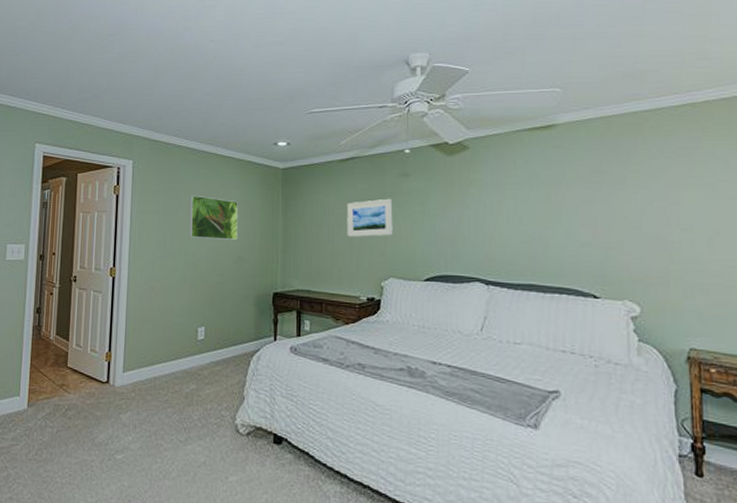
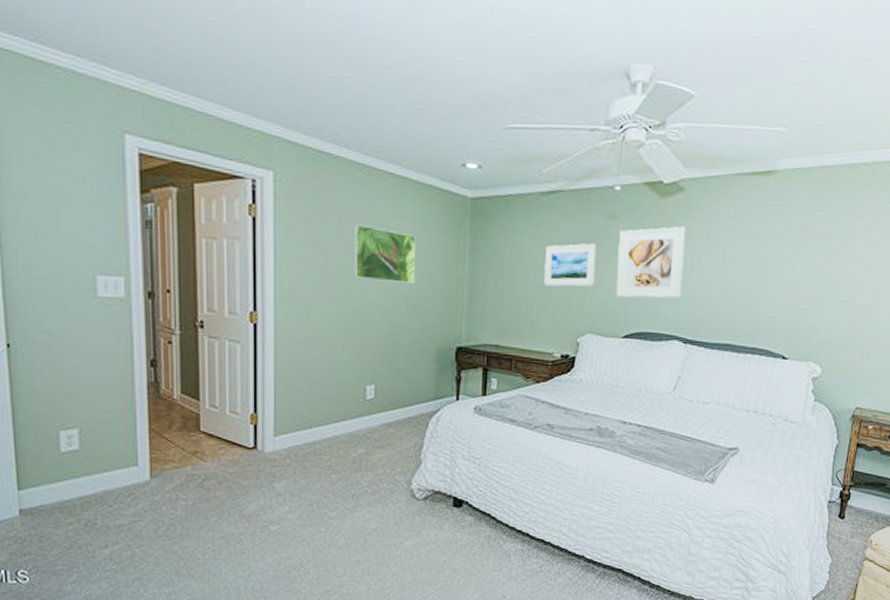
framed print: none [413,178,477,244] -> present [616,226,686,299]

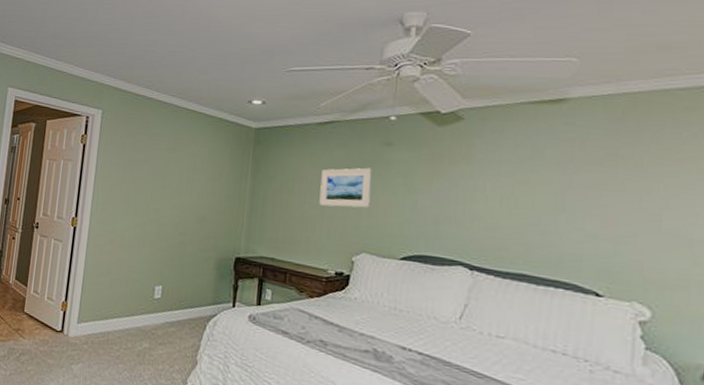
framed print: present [353,223,416,283] -> none [153,149,206,199]
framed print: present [616,226,686,299] -> none [392,152,467,223]

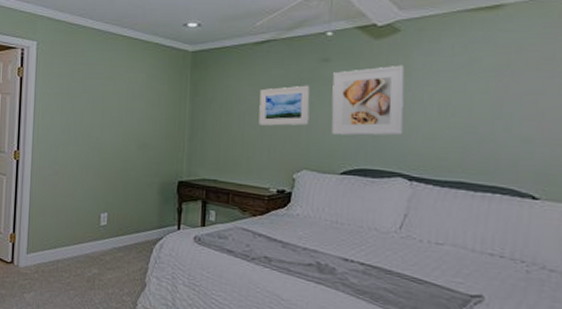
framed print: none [392,152,467,223] -> present [331,65,405,136]

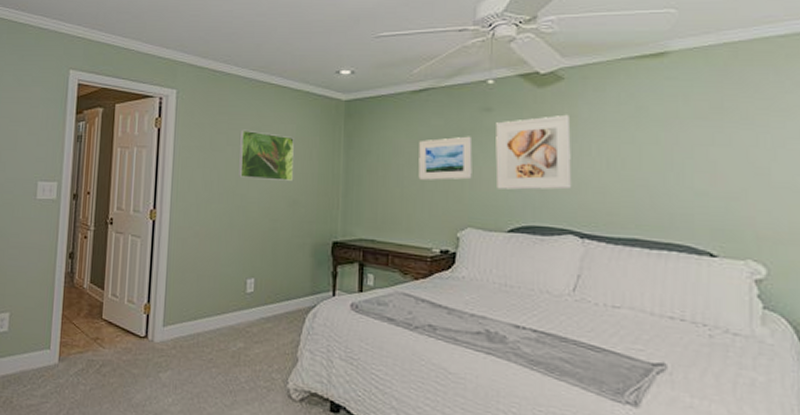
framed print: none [93,78,144,126] -> present [238,129,294,181]

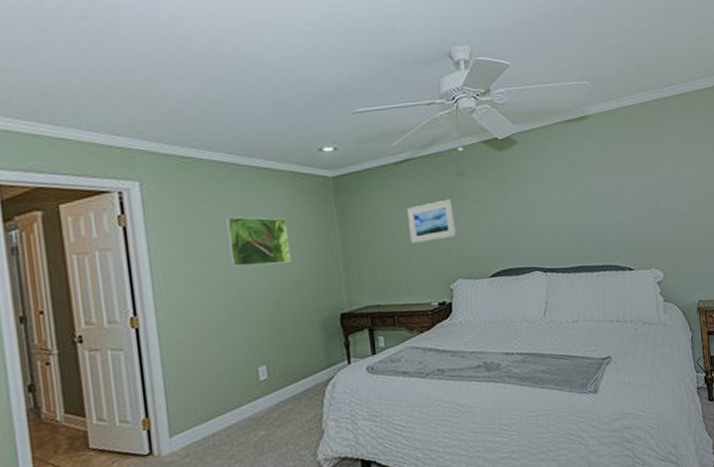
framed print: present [495,114,571,190] -> none [469,172,532,242]

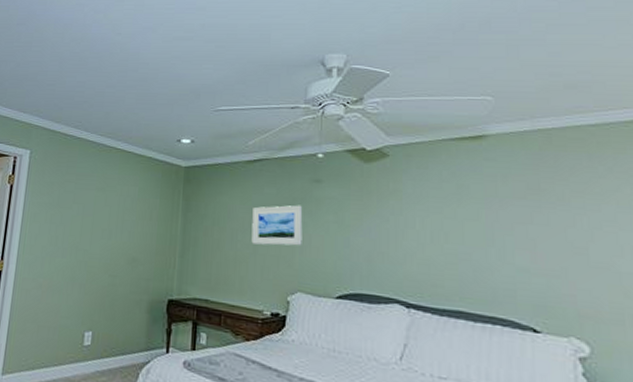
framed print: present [224,216,292,267] -> none [83,189,136,240]

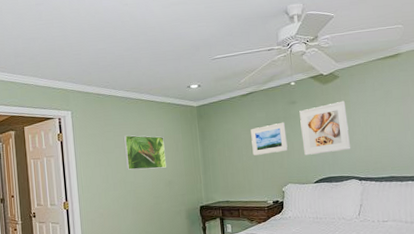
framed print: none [83,189,136,240] -> present [123,135,167,170]
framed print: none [324,189,396,260] -> present [299,100,350,155]

